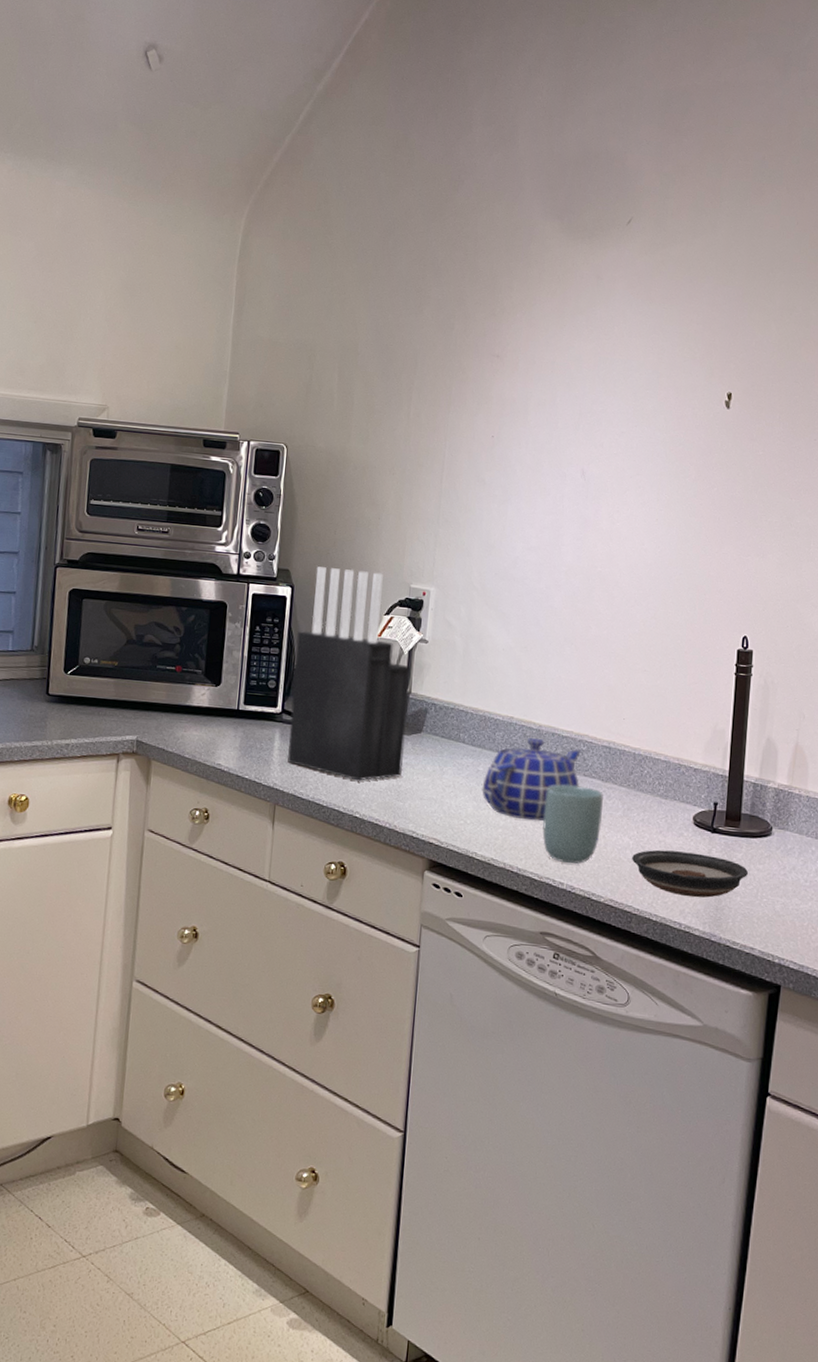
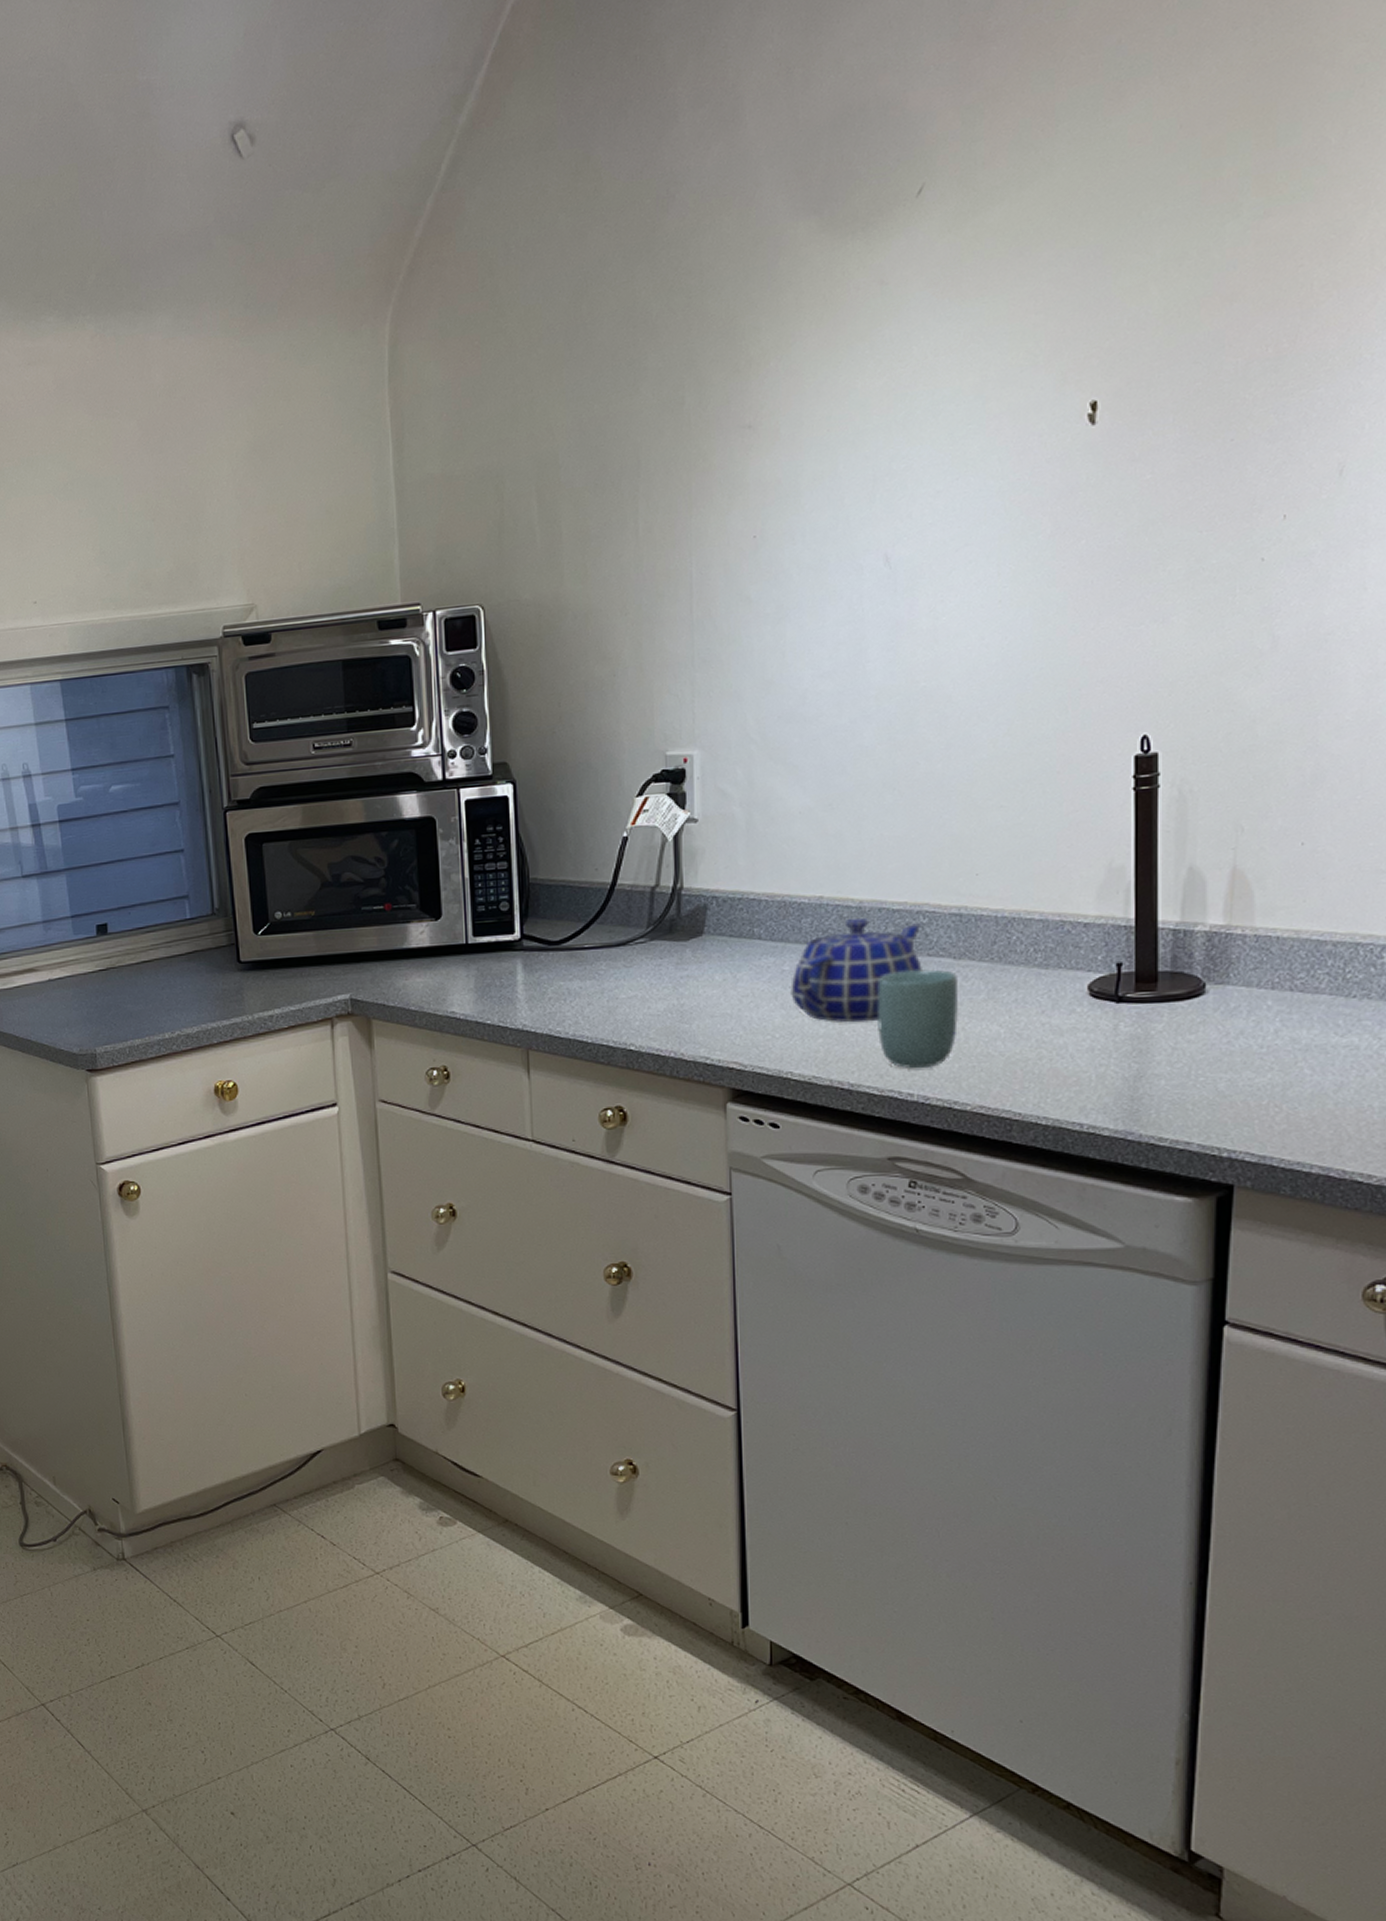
knife block: present [287,566,411,781] -> none [526,744,684,1007]
saucer: present [632,849,749,898] -> none [1005,1032,1175,1089]

